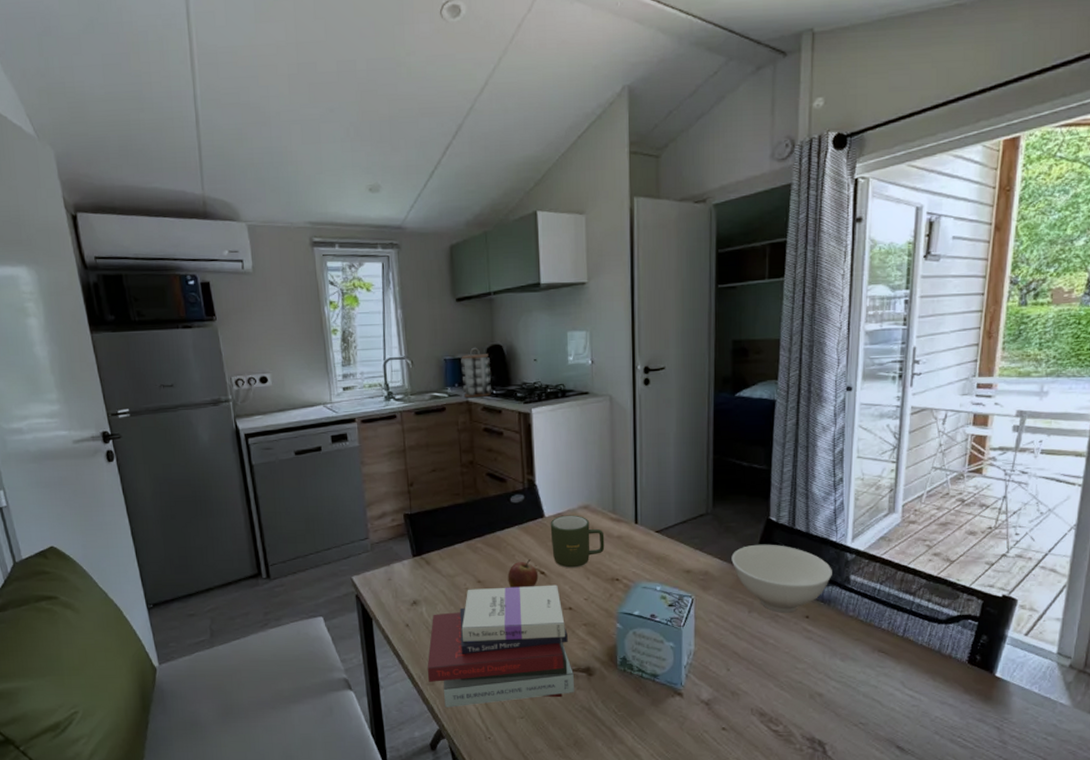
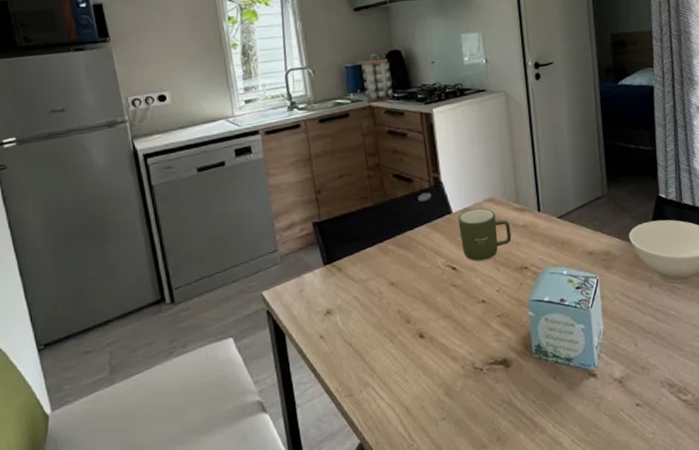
books: present [427,584,575,708] -> none [344,279,494,419]
fruit: present [508,559,539,588] -> none [420,256,451,287]

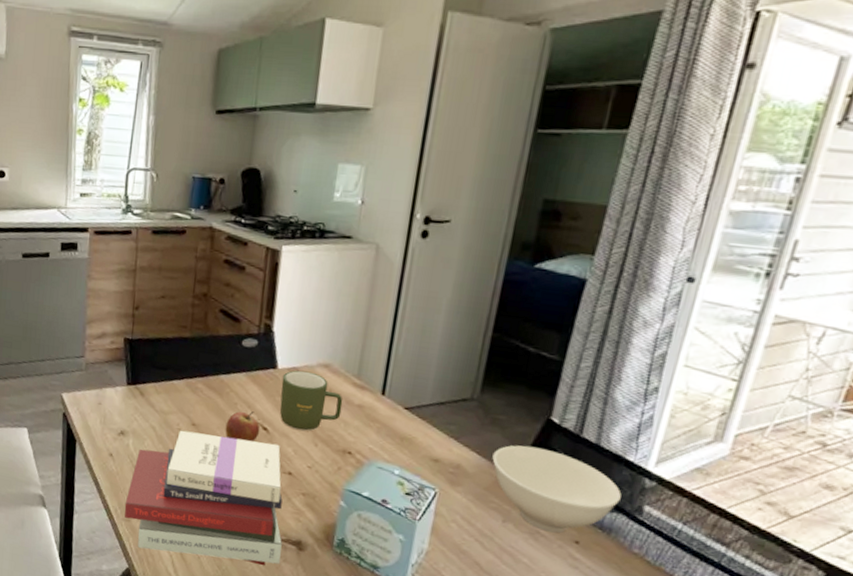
books: none [344,279,494,419] -> present [124,430,283,565]
spice rack: present [361,54,394,103] -> none [208,169,244,226]
fruit: none [420,256,451,287] -> present [225,411,261,442]

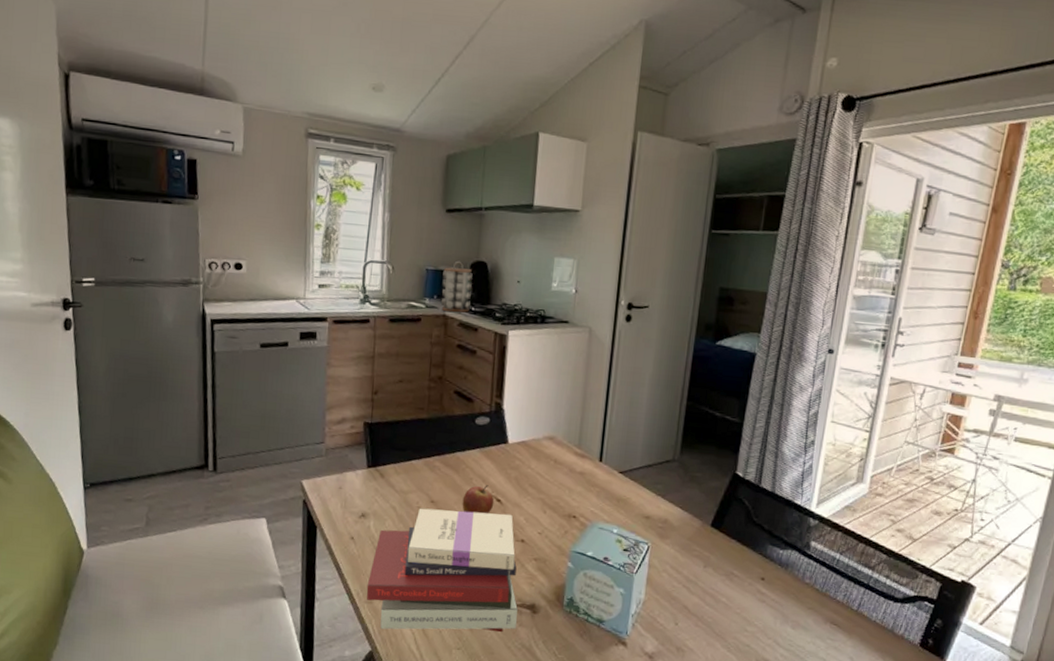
spice rack: none [208,169,244,226] -> present [441,262,473,313]
mug: present [279,370,343,432] -> none [511,443,567,501]
bowl: present [492,445,622,533] -> none [692,497,794,573]

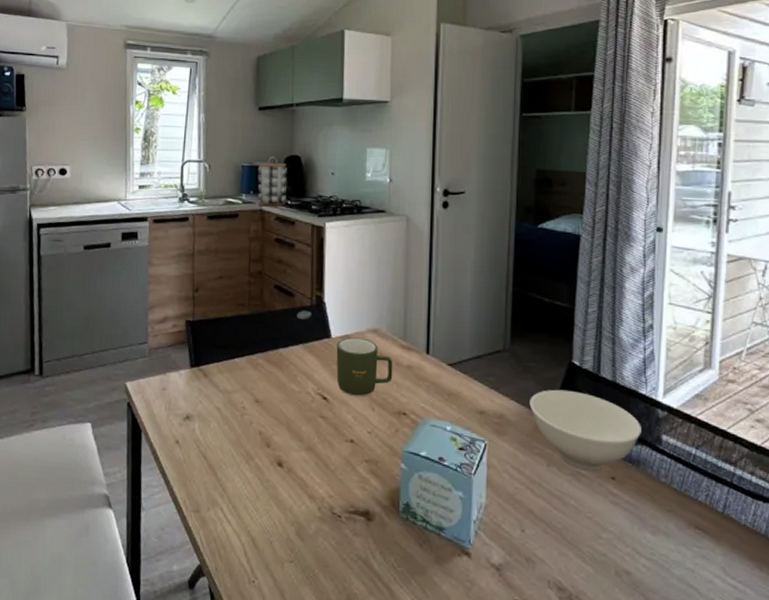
books: present [366,508,518,632] -> none [193,408,352,542]
fruit: present [462,485,495,514] -> none [287,382,320,413]
mug: none [511,443,567,501] -> present [336,337,393,397]
bowl: none [692,497,794,573] -> present [529,389,641,472]

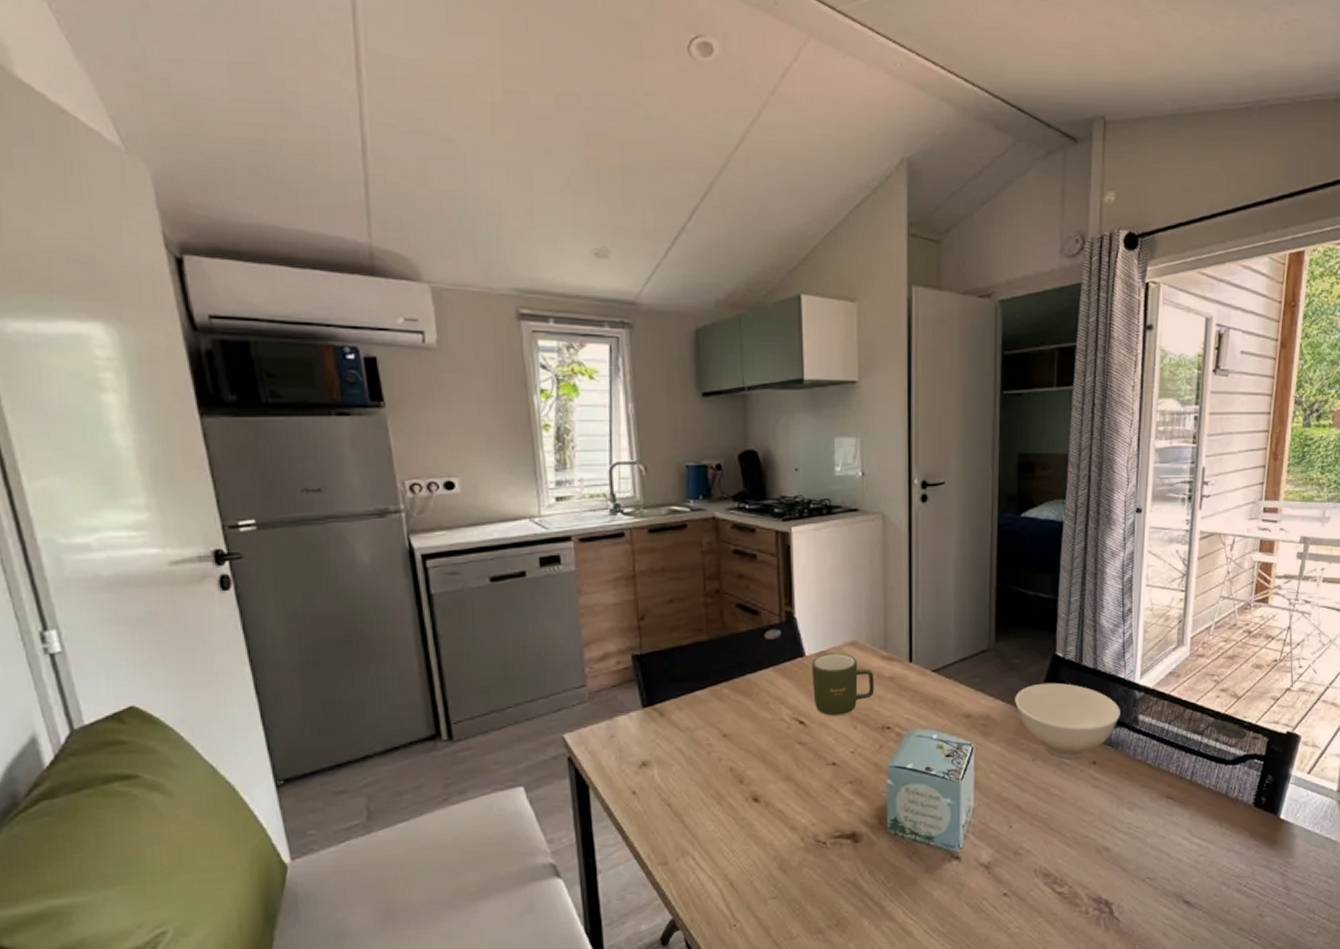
spice rack: present [257,157,288,207] -> none [707,453,745,514]

